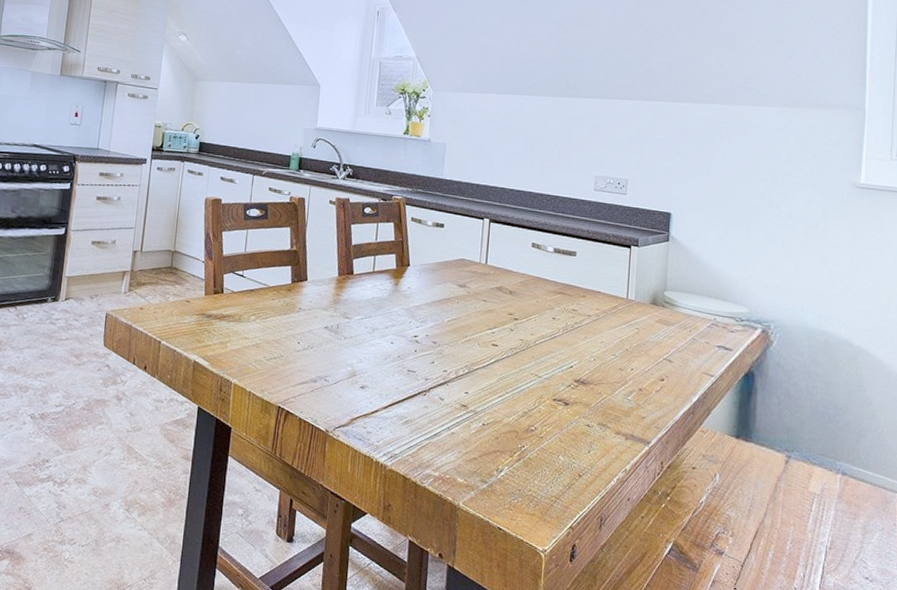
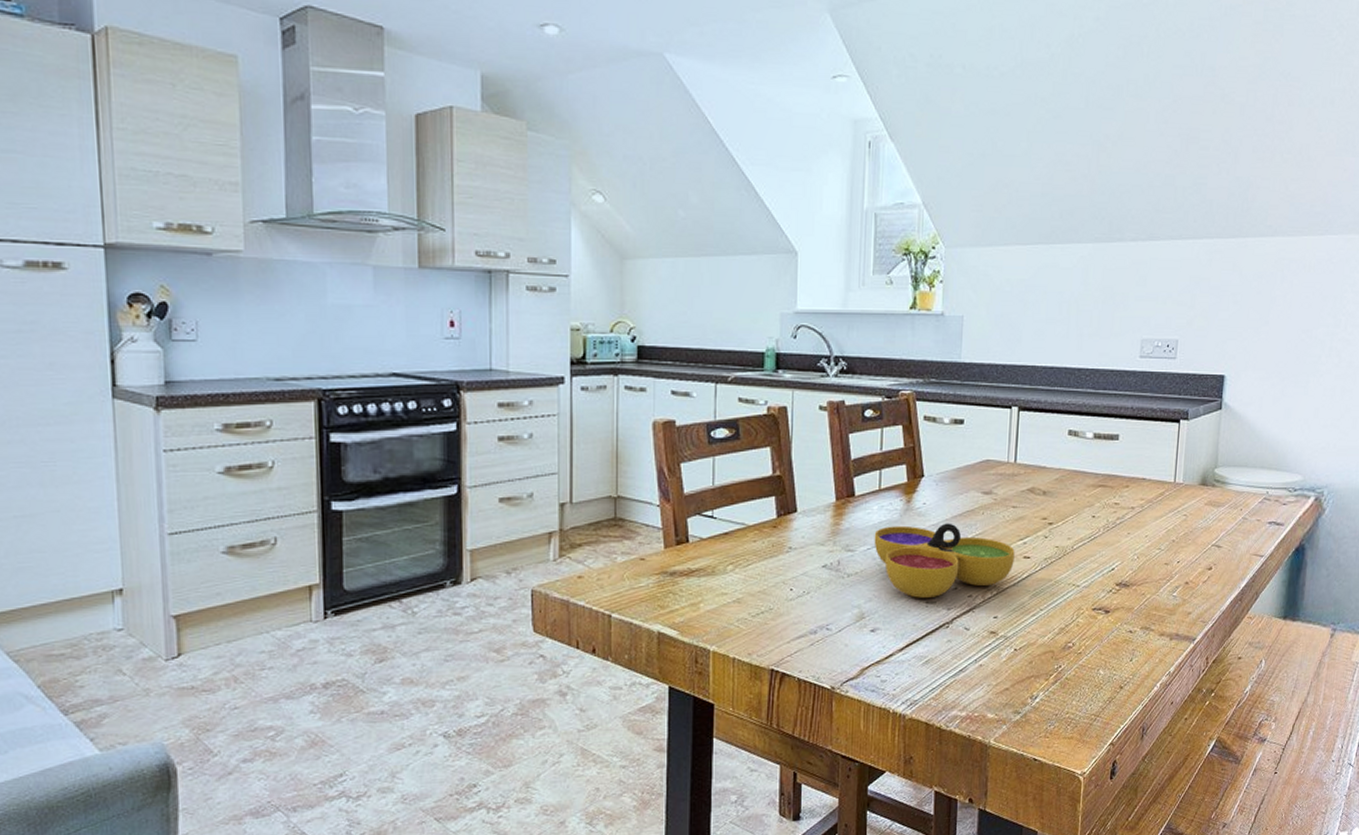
decorative bowl: none [367,302,485,368] -> present [874,523,1015,599]

